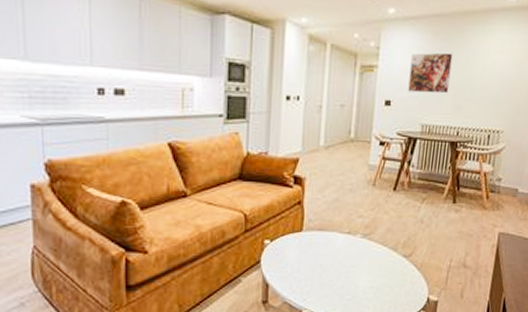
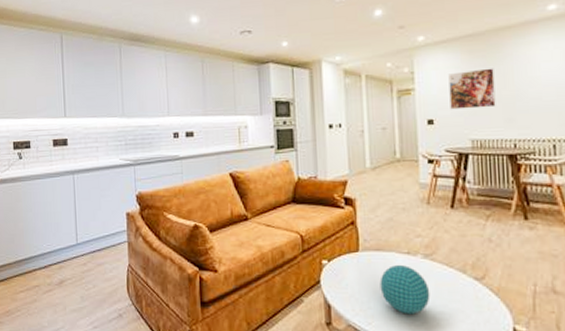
decorative ball: none [318,245,364,290] -> present [380,265,430,315]

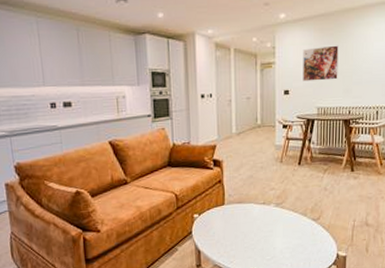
decorative ball: present [380,265,430,315] -> none [240,213,279,252]

